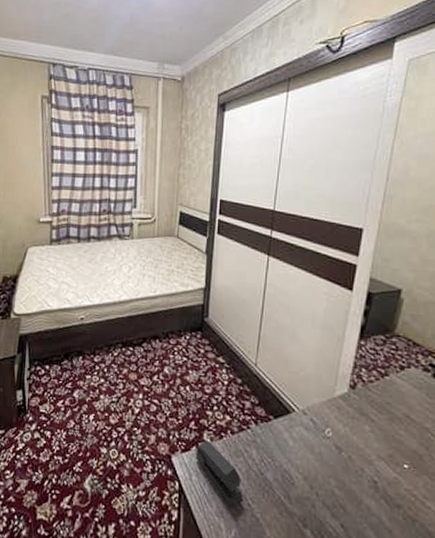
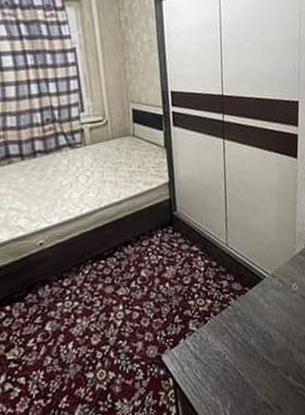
stapler: present [196,440,243,508] -> none [184,328,233,384]

